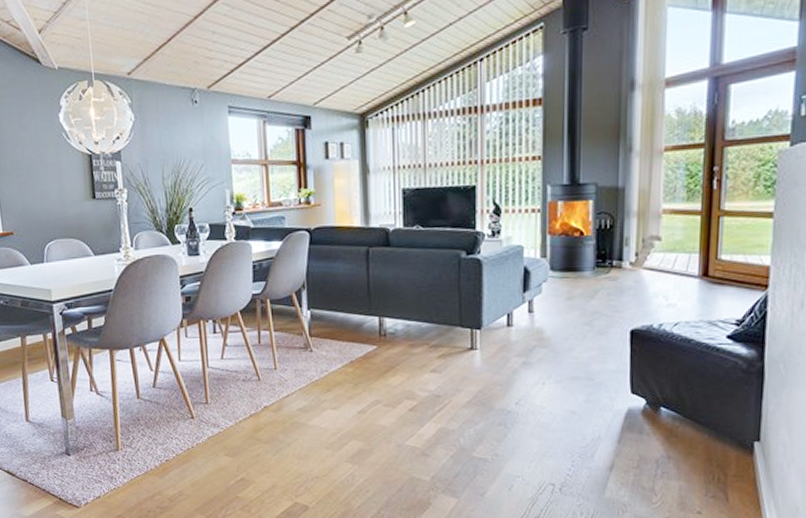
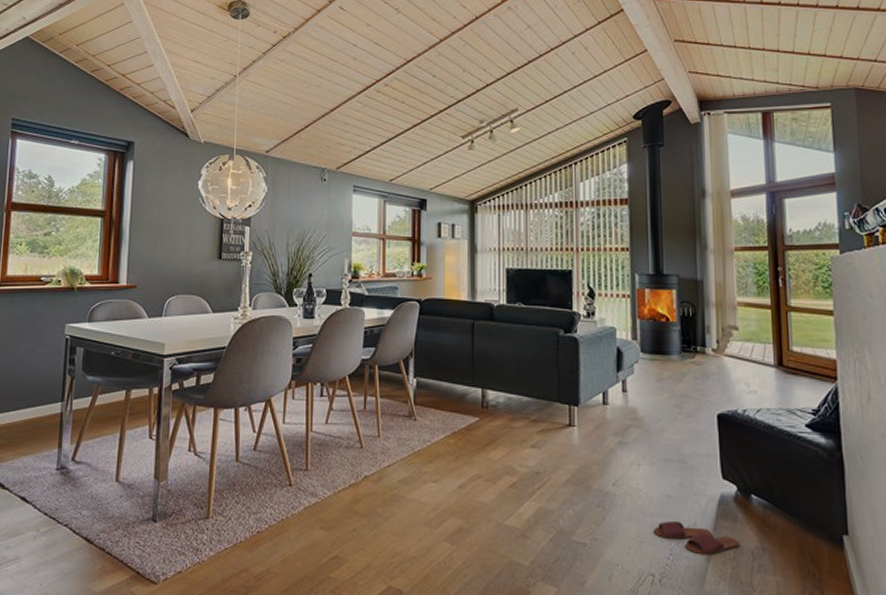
slippers: none [555,434,645,464] -> present [653,520,740,554]

